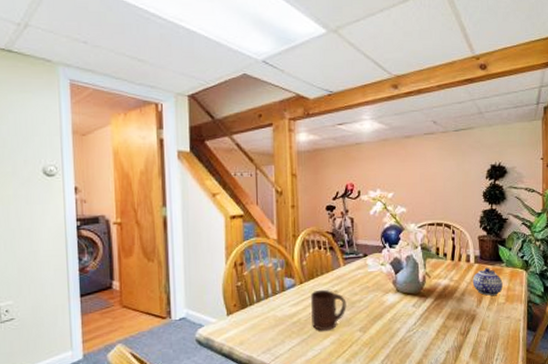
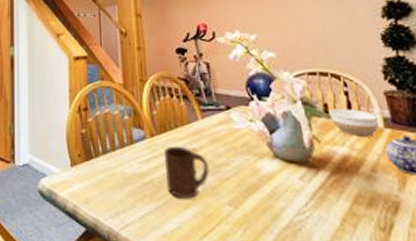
bowl: none [440,250,472,271] -> present [329,108,379,137]

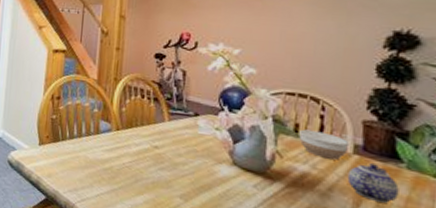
cup: present [164,145,210,199] -> none [124,140,168,188]

